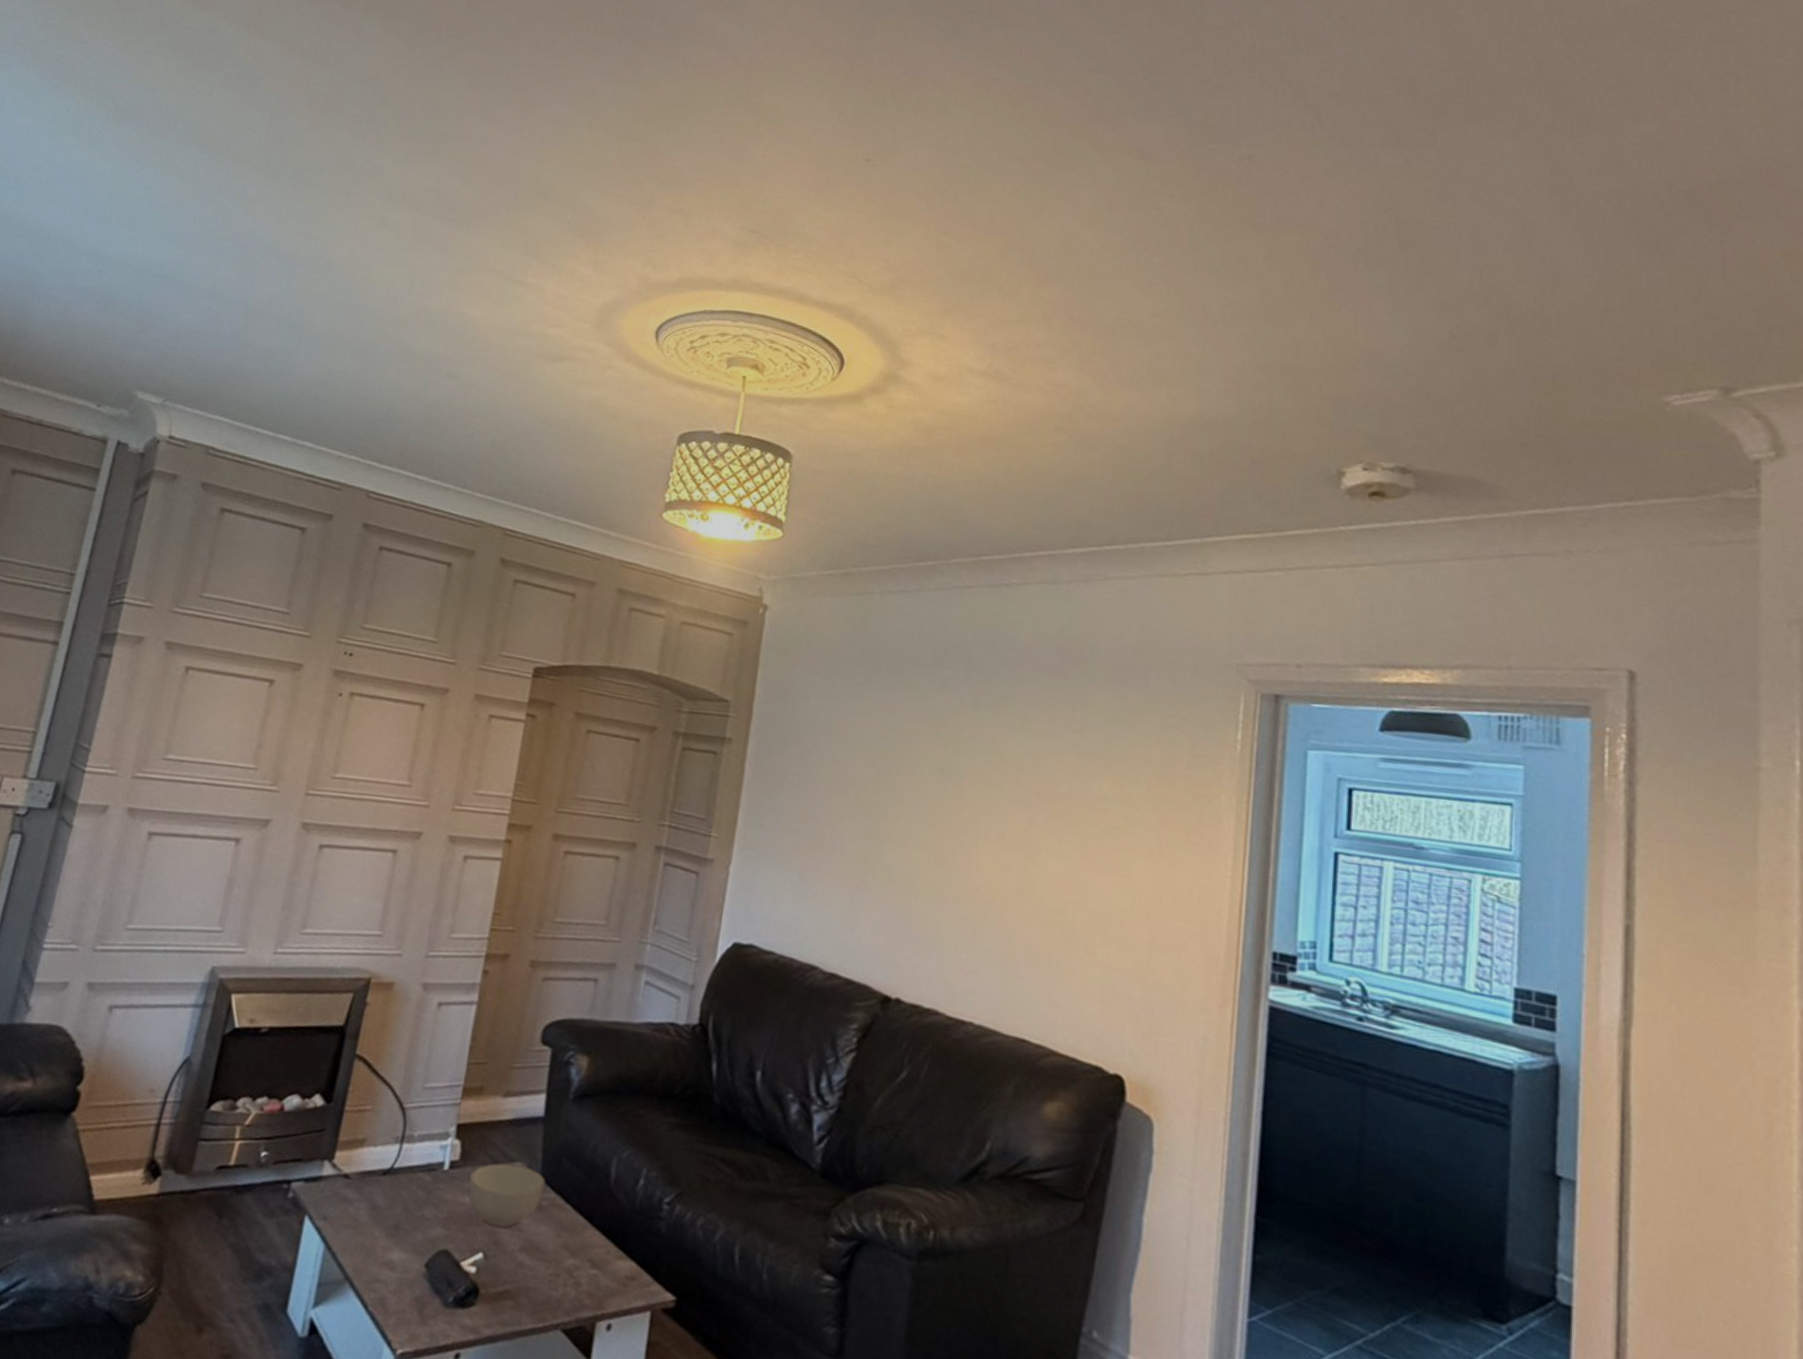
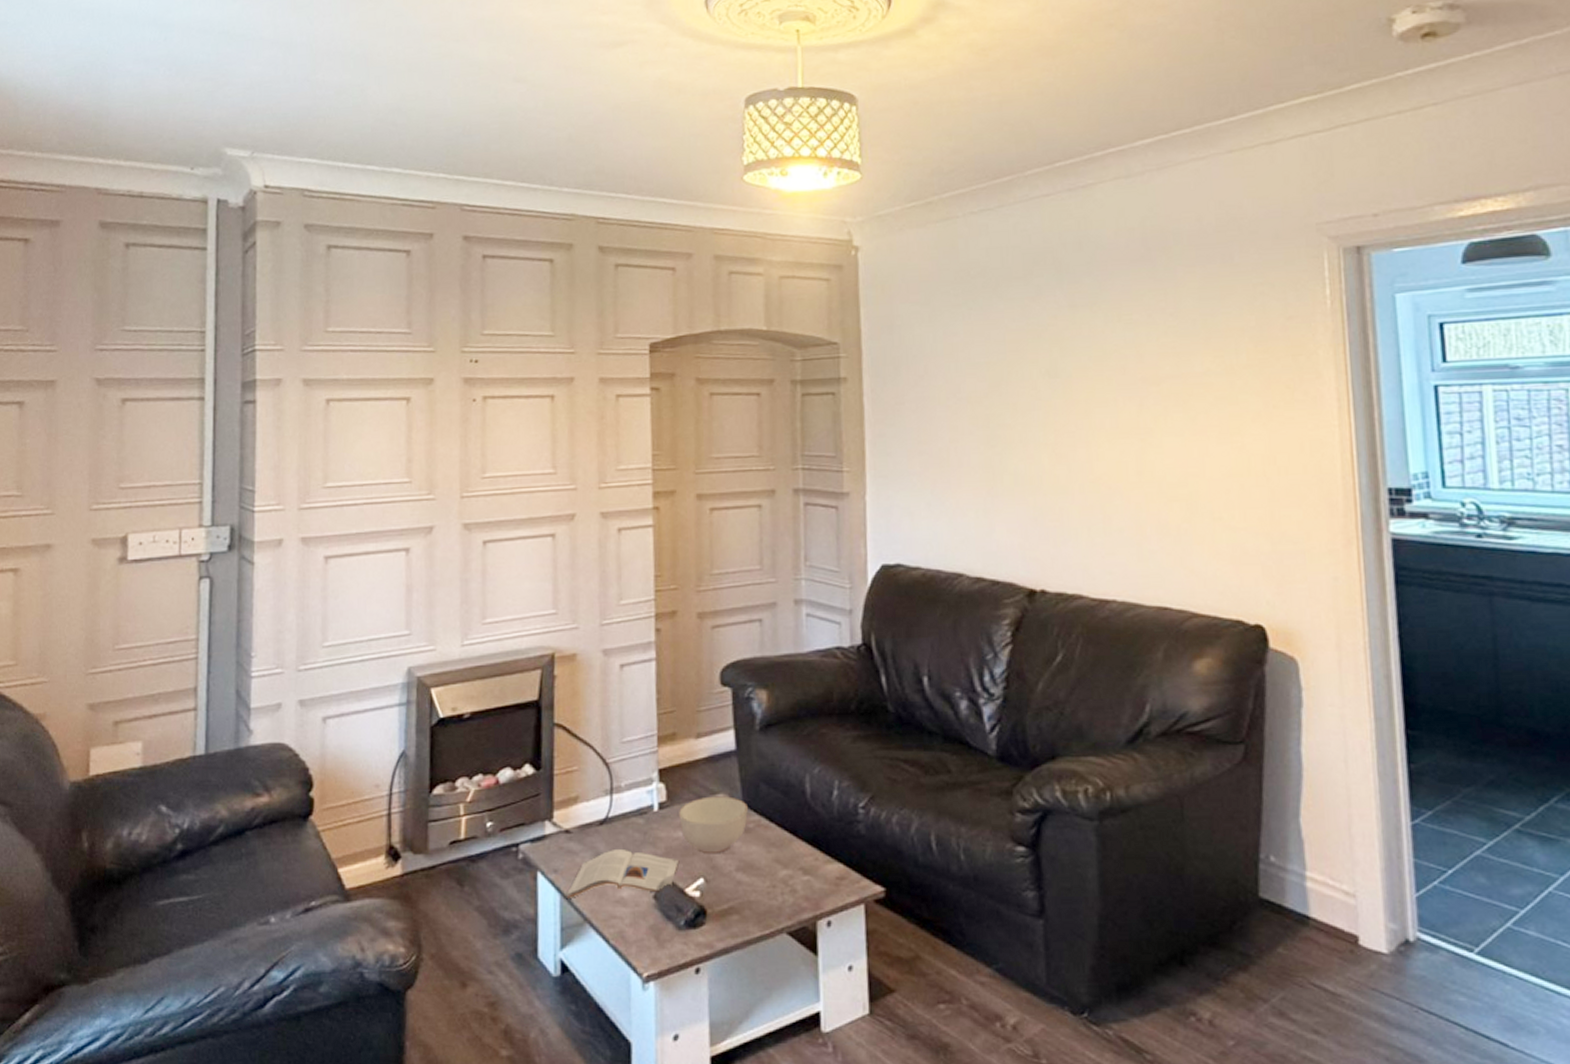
magazine: none [331,1204,460,1262] -> present [566,848,678,898]

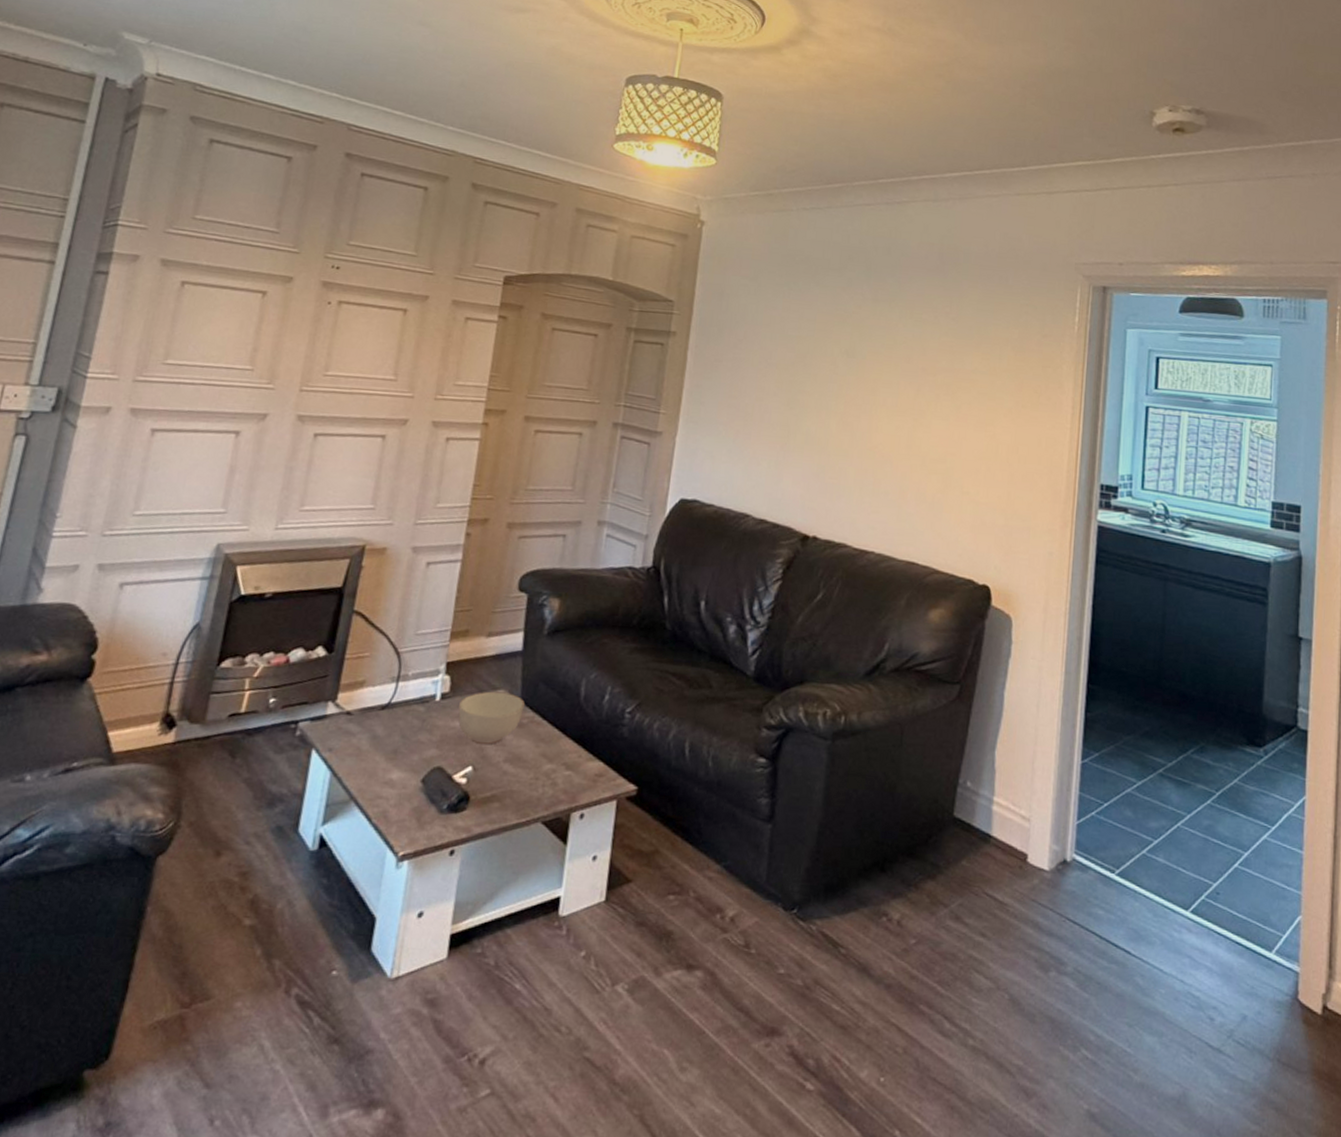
magazine: present [566,848,678,898] -> none [336,733,451,778]

